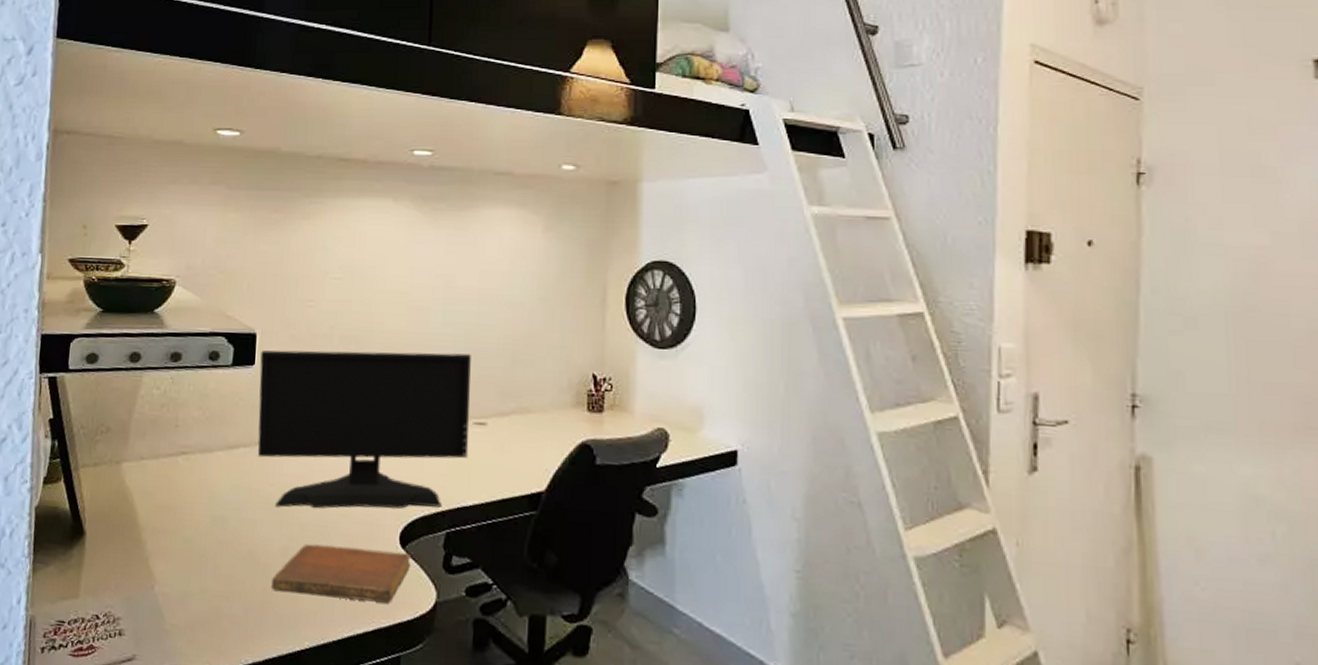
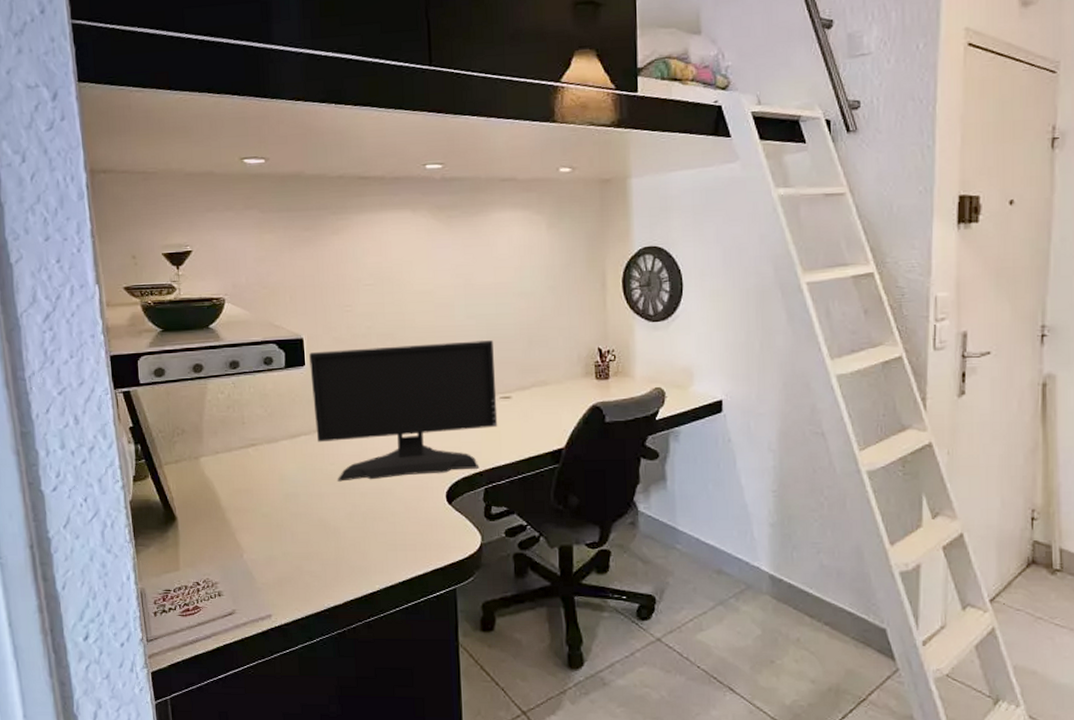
notebook: present [271,543,411,603] -> none [342,508,457,549]

